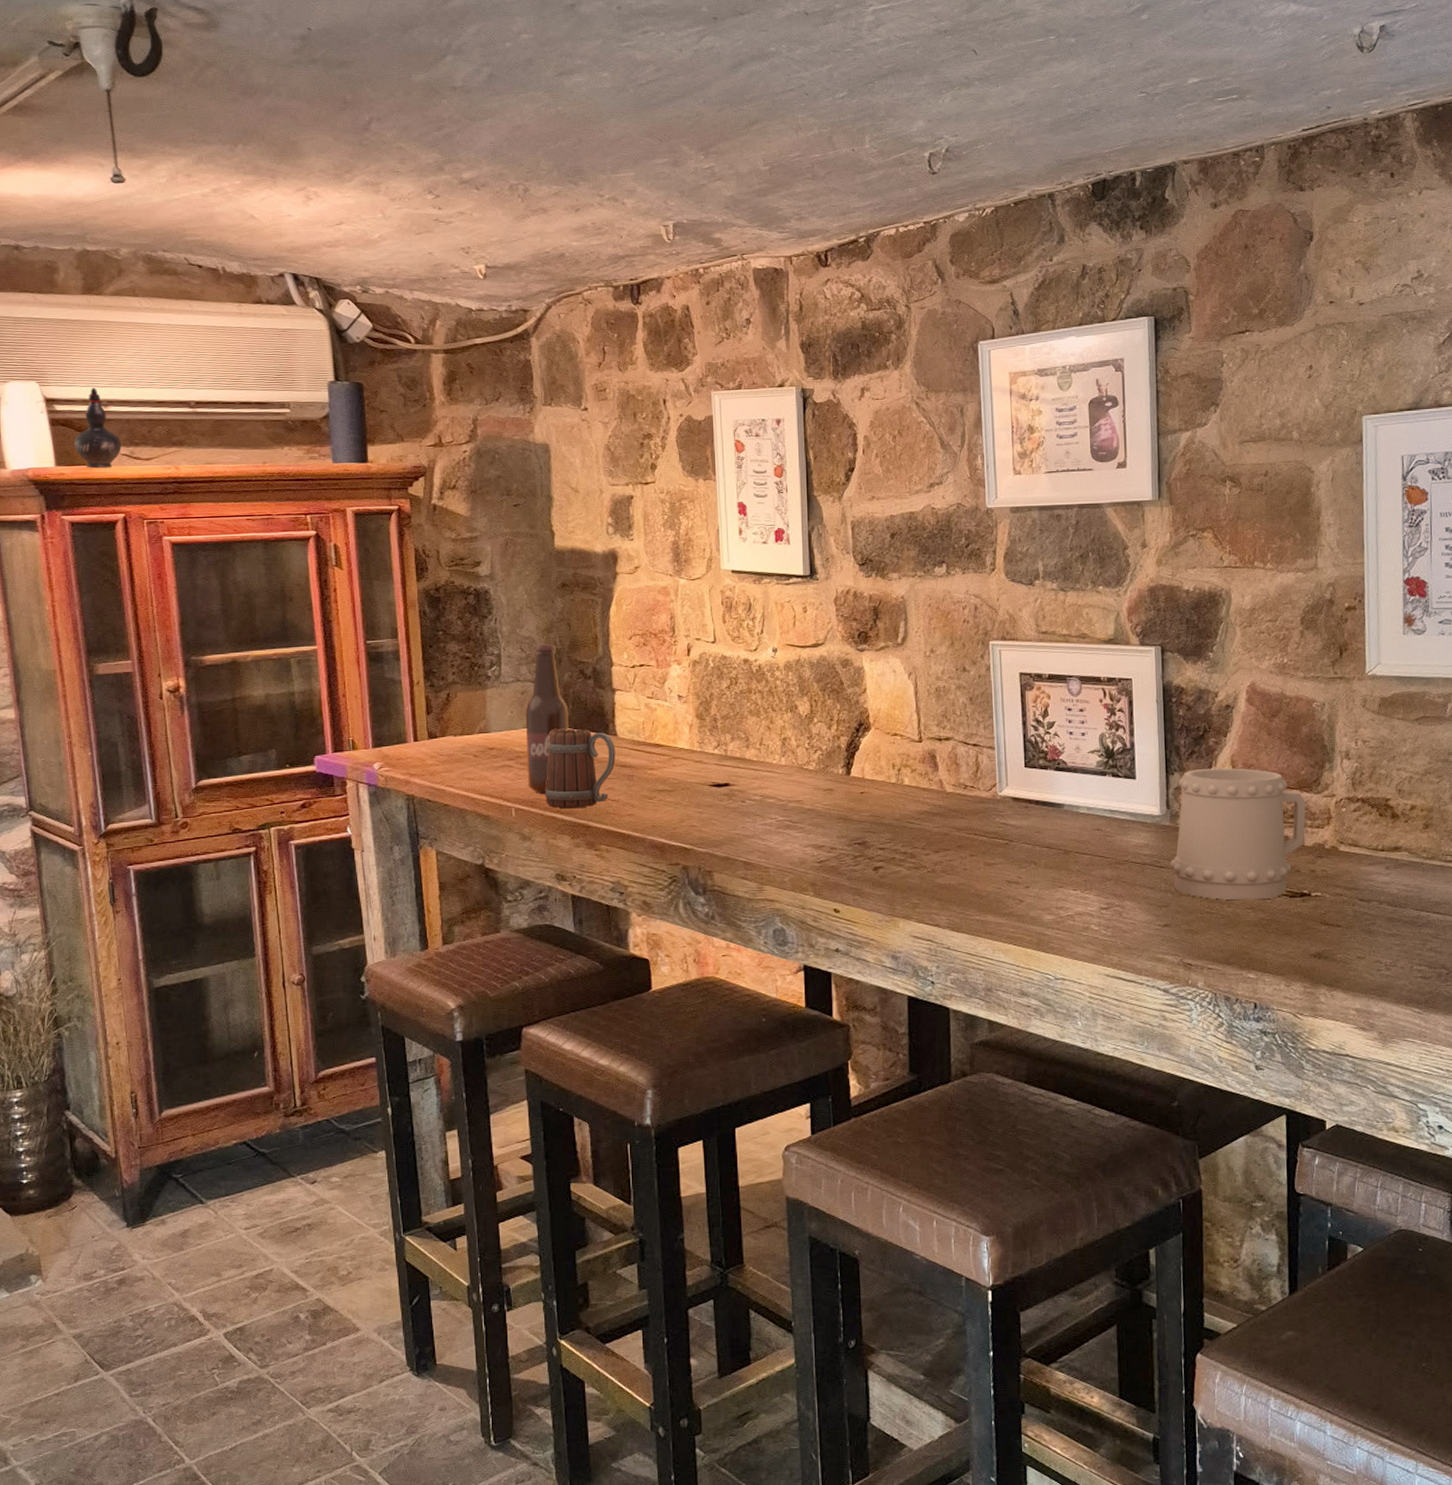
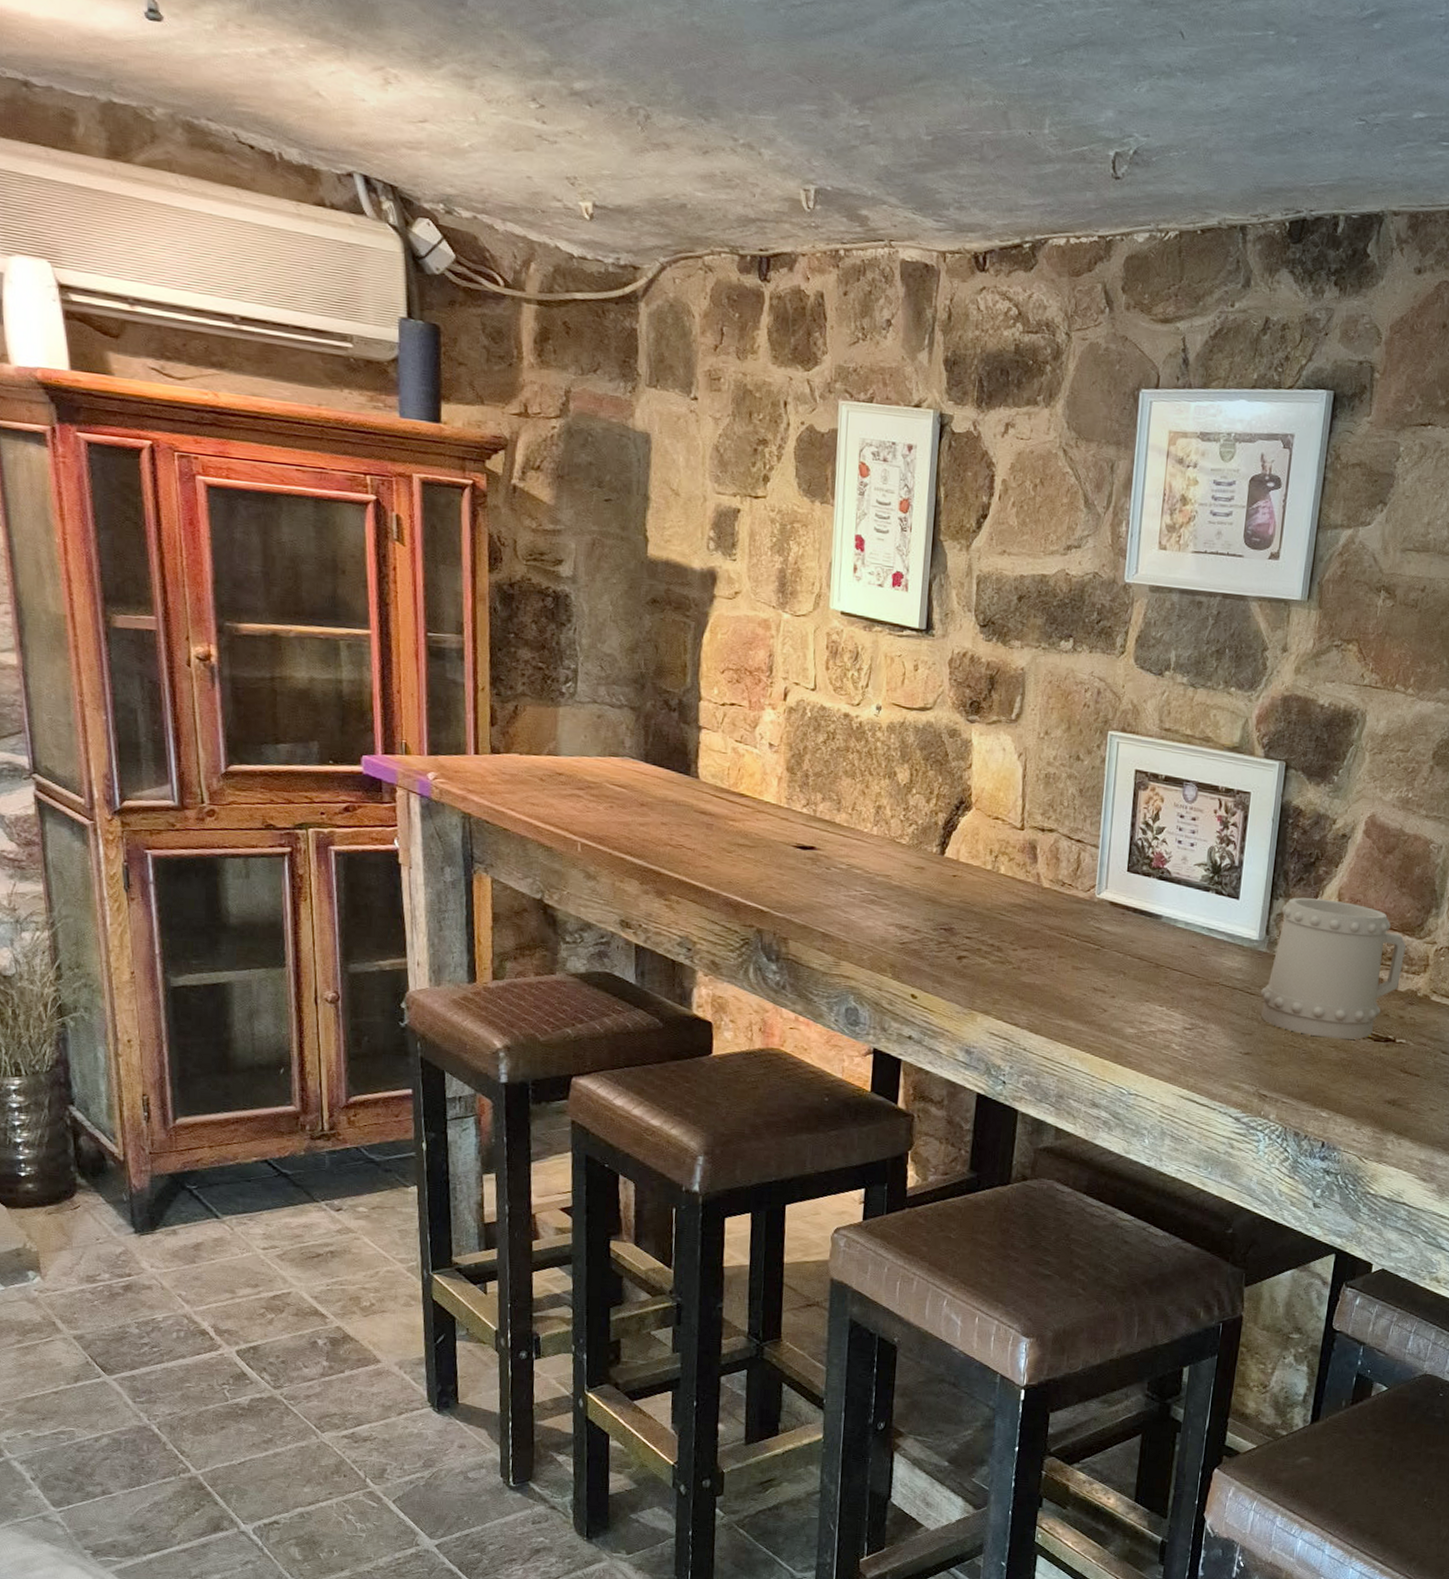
decorative bottle: present [75,388,122,469] -> none [93,279,150,383]
beer bottle: present [525,644,569,794] -> none [597,664,648,831]
beer mug: present [545,728,616,808] -> none [615,762,696,852]

